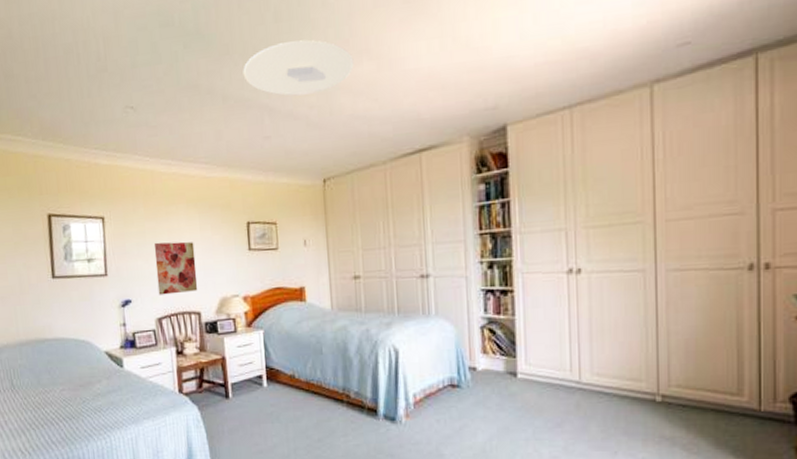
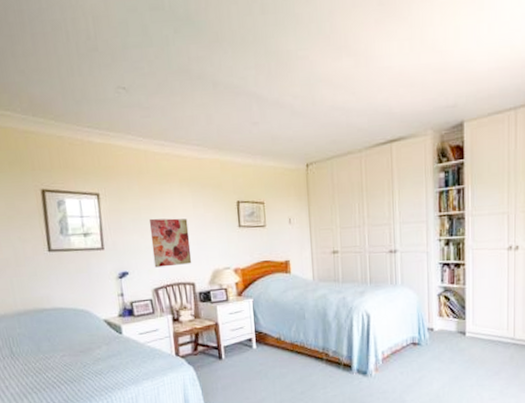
ceiling light: present [243,39,354,96] -> none [232,33,334,86]

